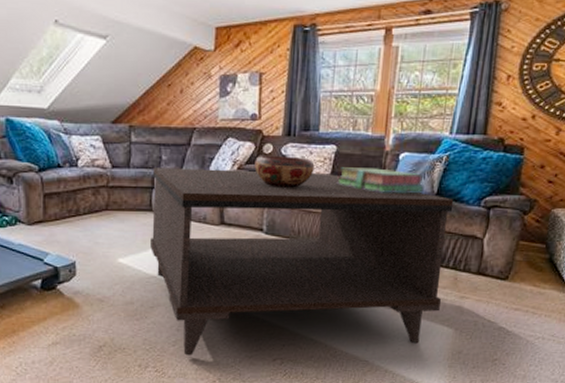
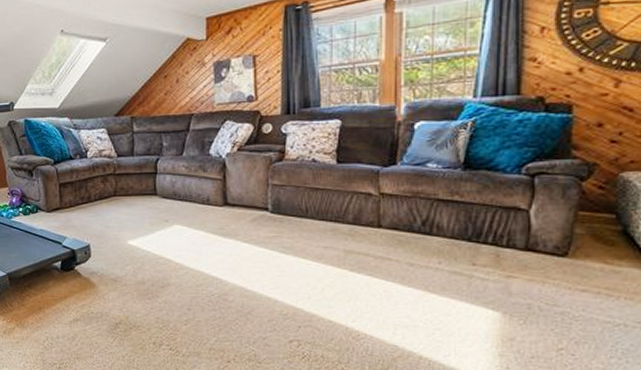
coffee table: present [150,167,454,356] -> none [155,149,486,335]
decorative bowl: present [255,155,315,188] -> none [255,134,318,166]
stack of books: present [337,167,426,194] -> none [345,140,449,166]

